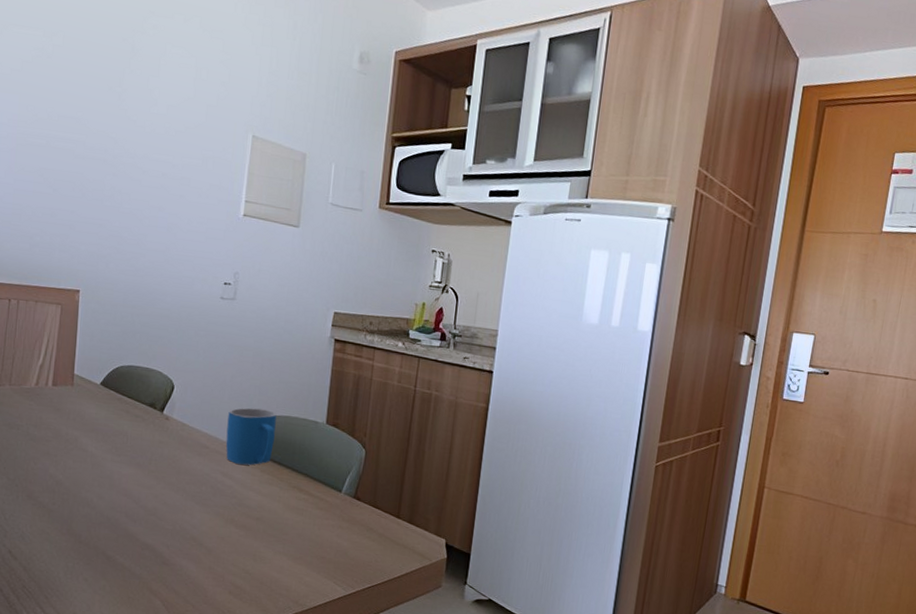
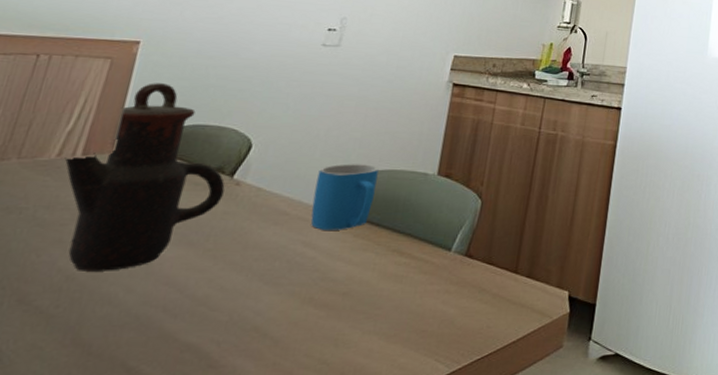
teapot: none [41,327,158,481] -> present [64,83,225,271]

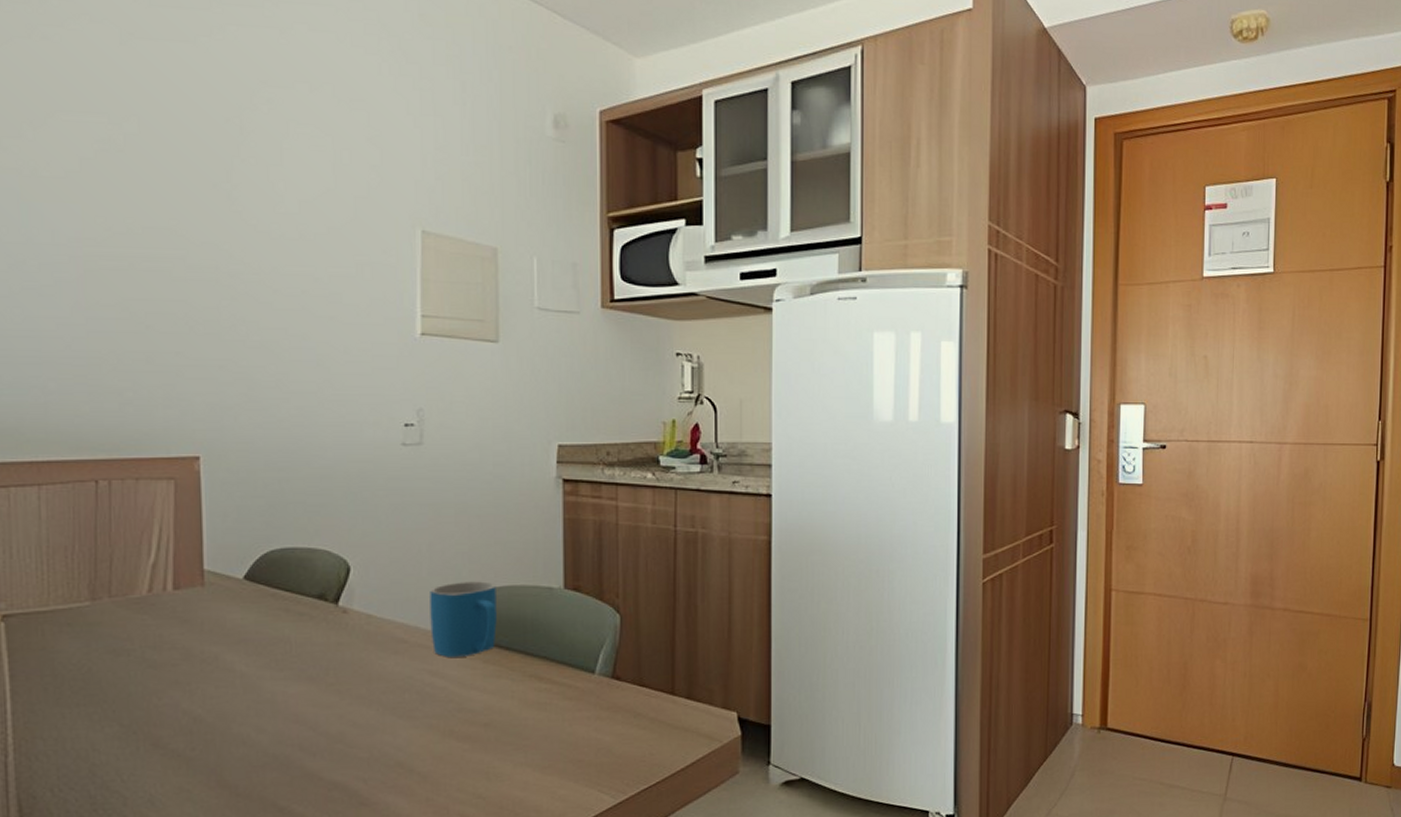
teapot: present [64,83,225,271] -> none [156,503,332,712]

